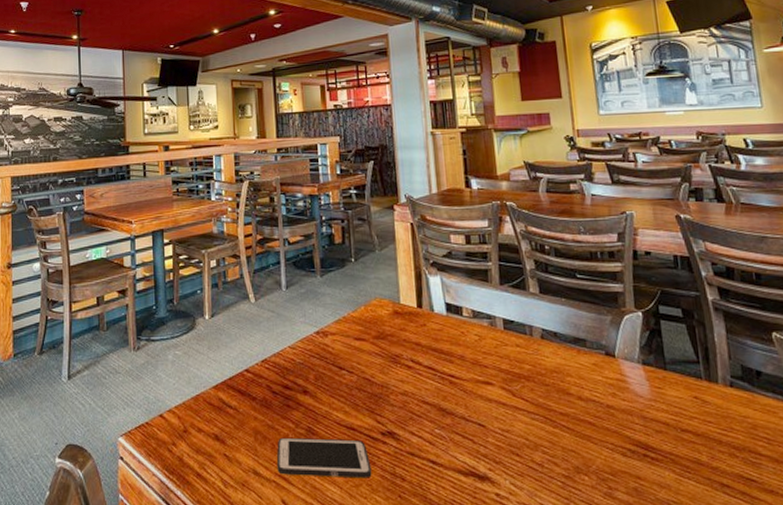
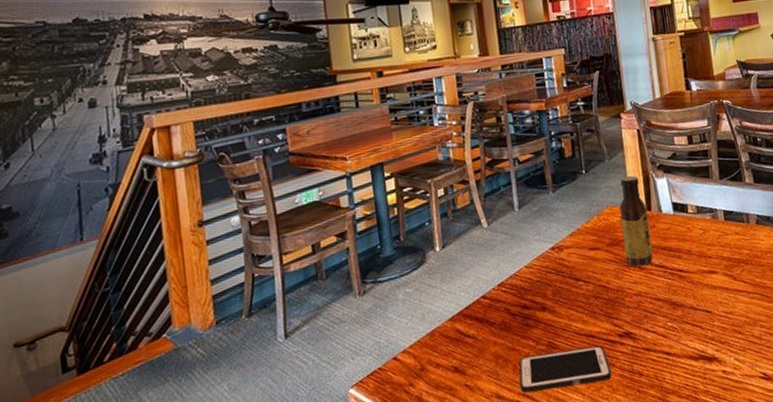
sauce bottle: none [388,269,422,366] -> present [619,175,653,267]

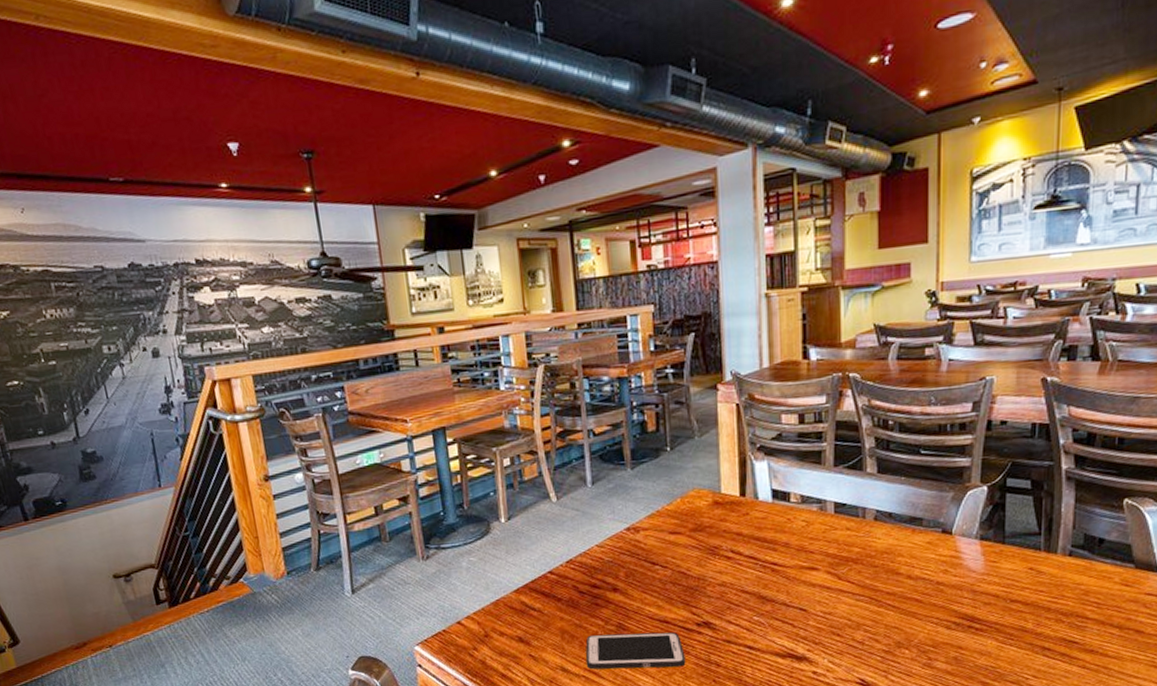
sauce bottle: present [619,175,653,267] -> none [708,456,743,557]

